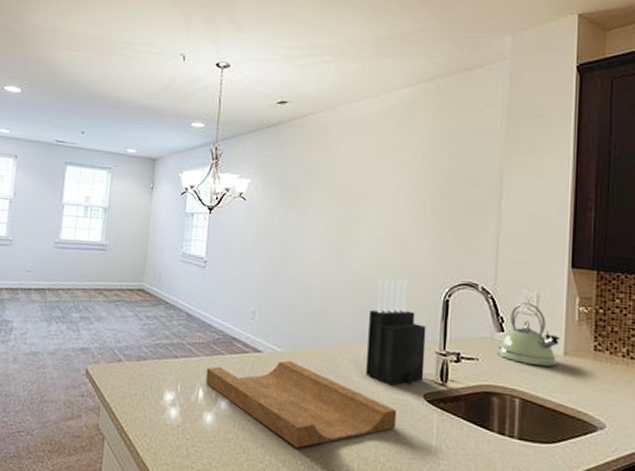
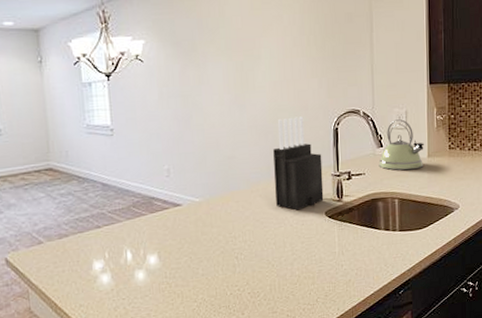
cutting board: present [205,360,397,448] -> none [130,208,306,282]

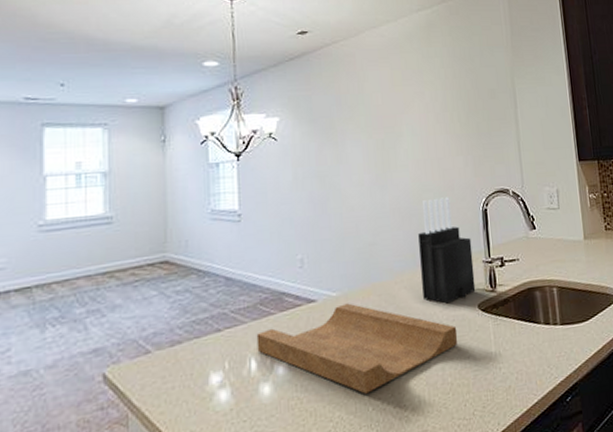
cutting board: none [130,208,306,282] -> present [256,303,458,394]
kettle: present [378,119,424,171] -> none [532,198,580,255]

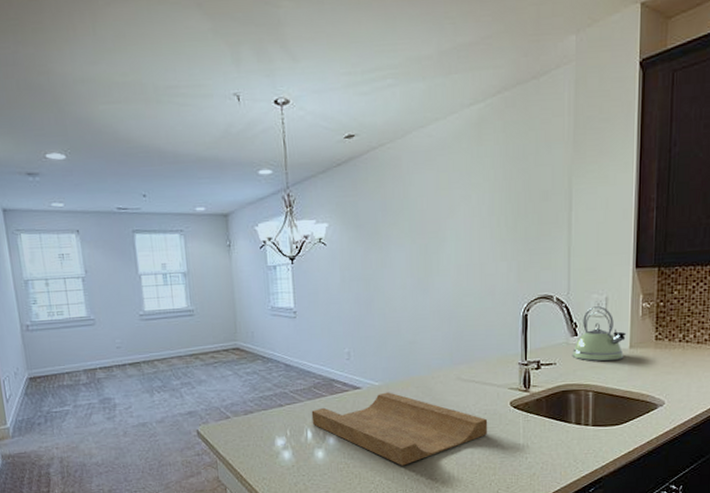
knife block: present [418,197,476,304] -> none [456,301,509,399]
kettle: none [532,198,580,255] -> present [572,306,626,362]

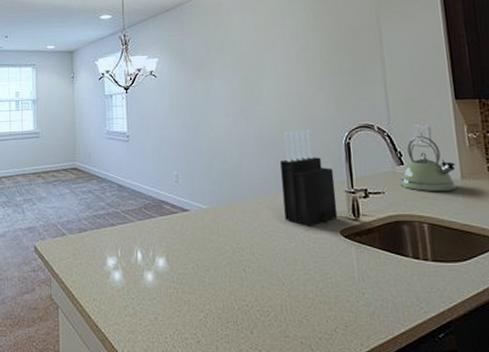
cutting board: present [311,392,488,466] -> none [141,215,320,294]
knife block: none [456,301,509,399] -> present [280,129,338,226]

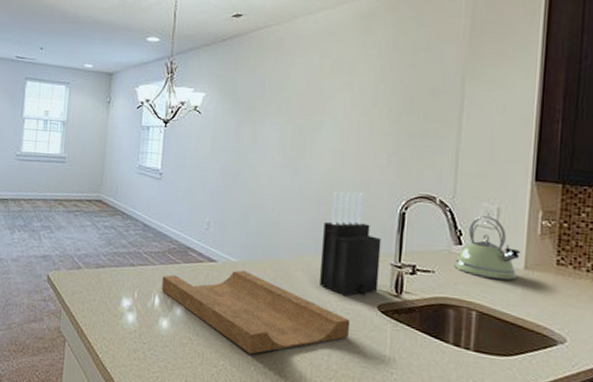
cutting board: none [141,215,320,294] -> present [161,270,351,354]

